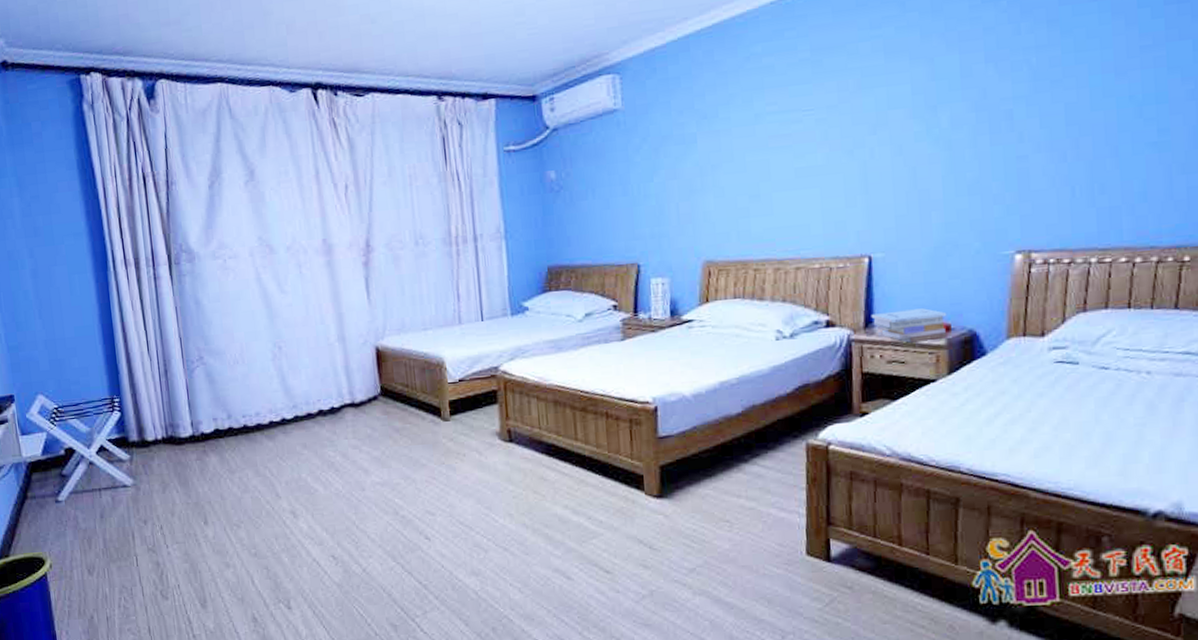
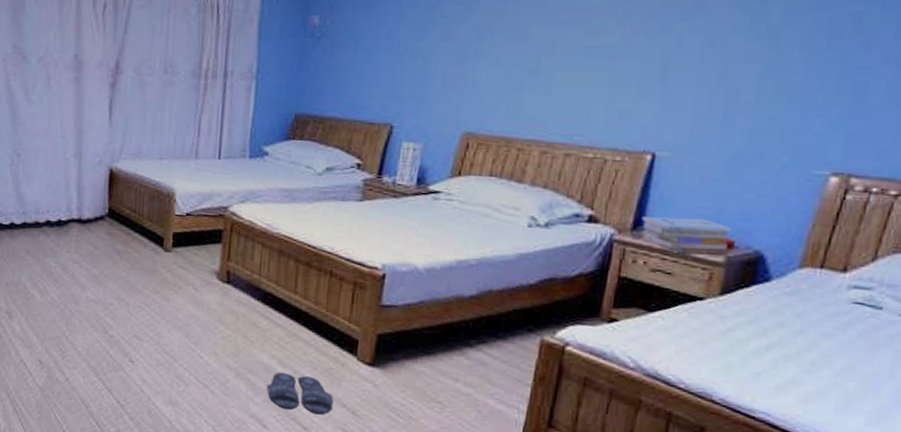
slippers: none [564,520,631,556] -> present [266,372,334,415]

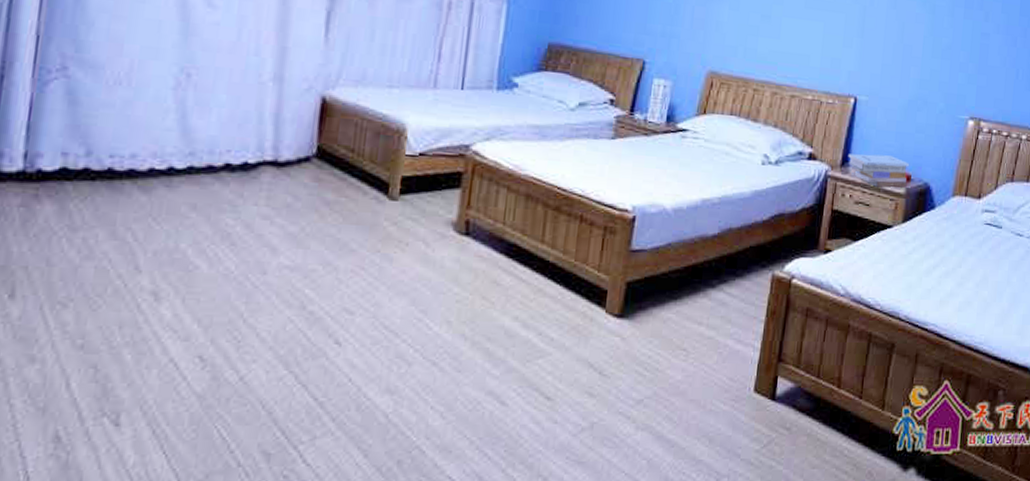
slippers: present [266,372,334,415] -> none [506,335,581,380]

